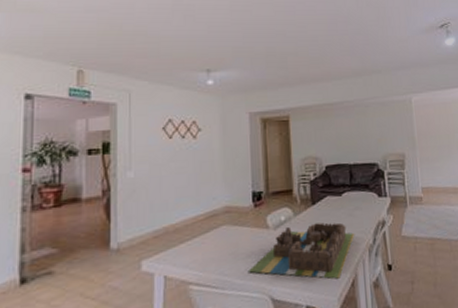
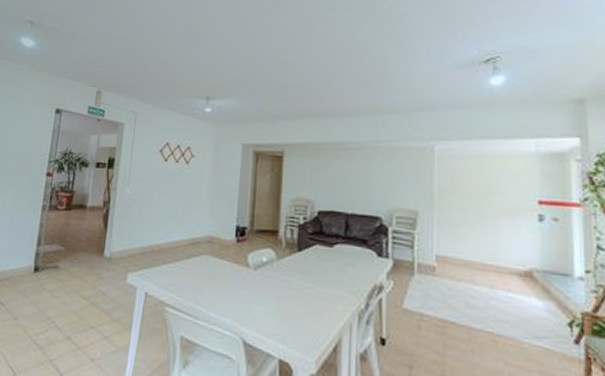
board game: present [247,222,355,279] -> none [222,269,344,339]

